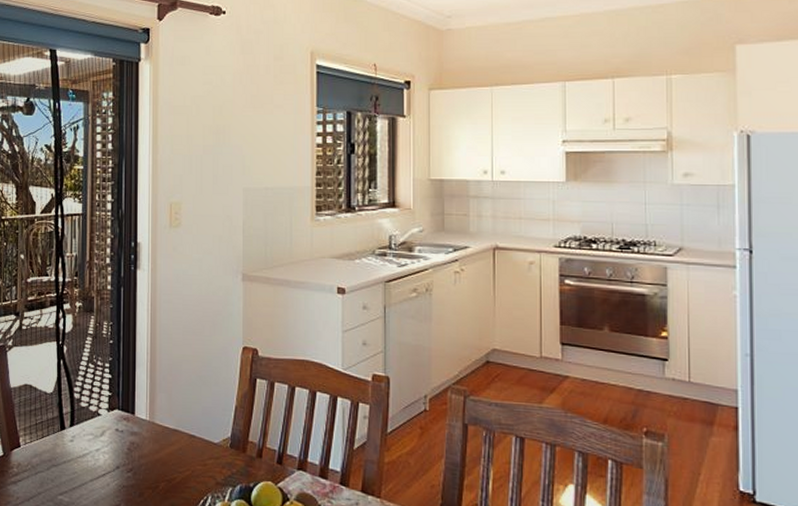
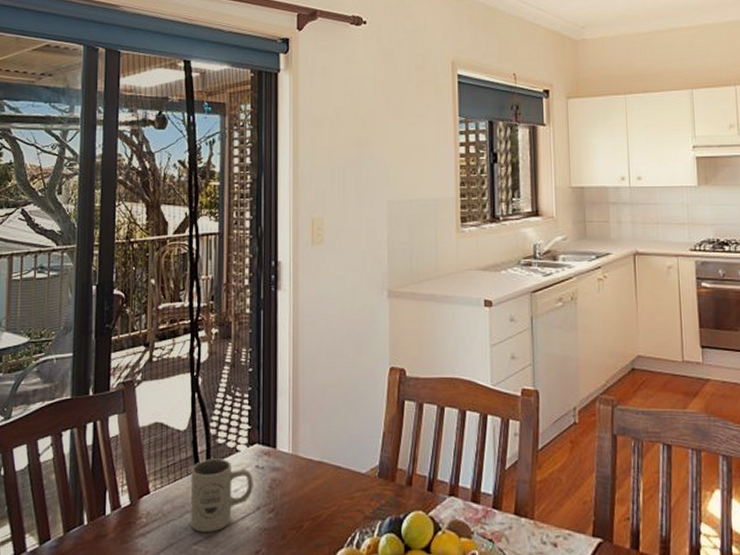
mug: none [56,420,113,485] -> present [190,458,253,532]

